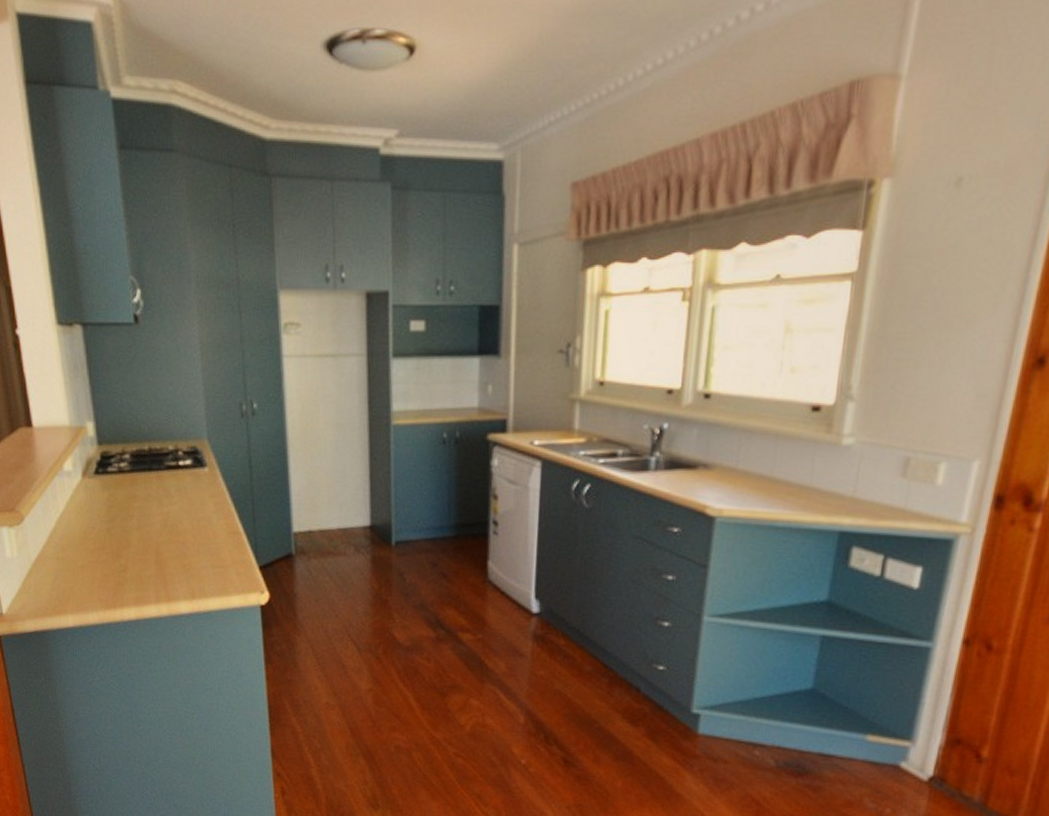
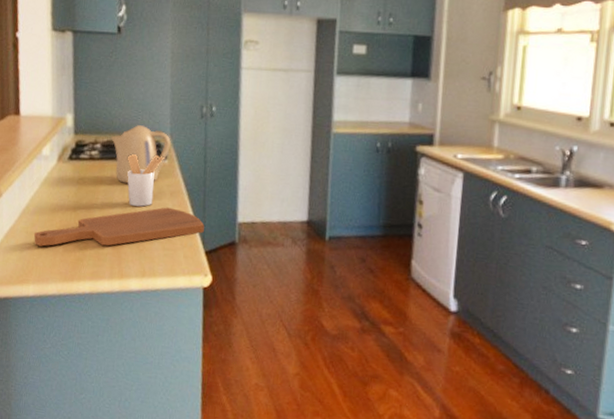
cutting board: none [65,520,256,573] -> present [33,207,205,247]
kettle: none [140,430,209,497] -> present [110,125,171,184]
utensil holder: none [162,462,204,522] -> present [127,153,165,207]

